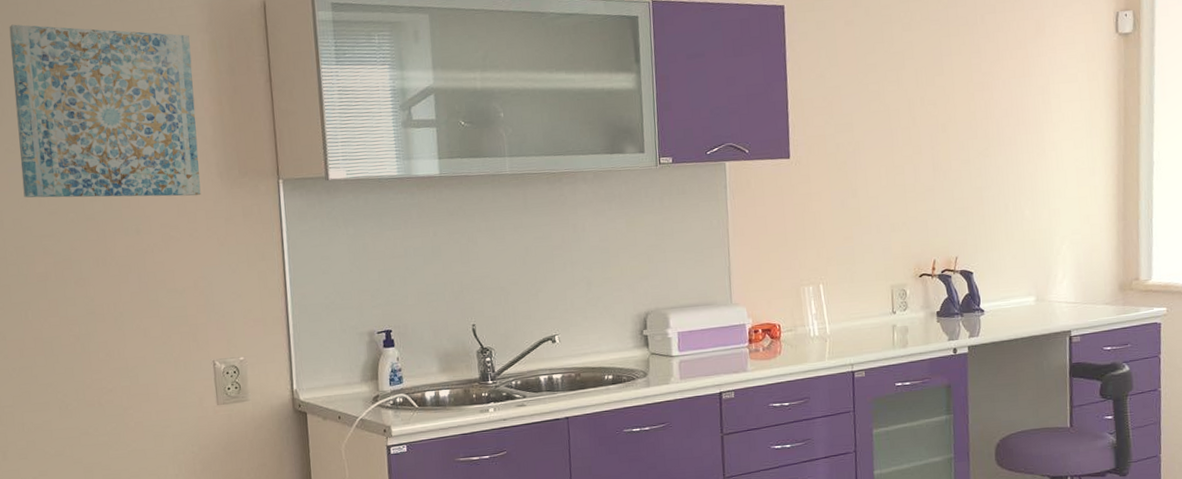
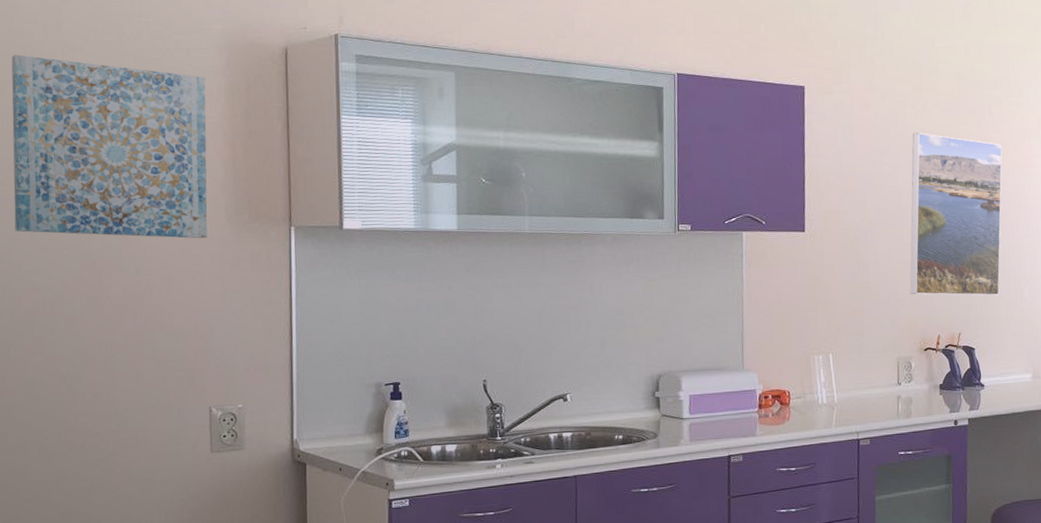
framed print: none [900,47,998,219] -> present [910,132,1003,296]

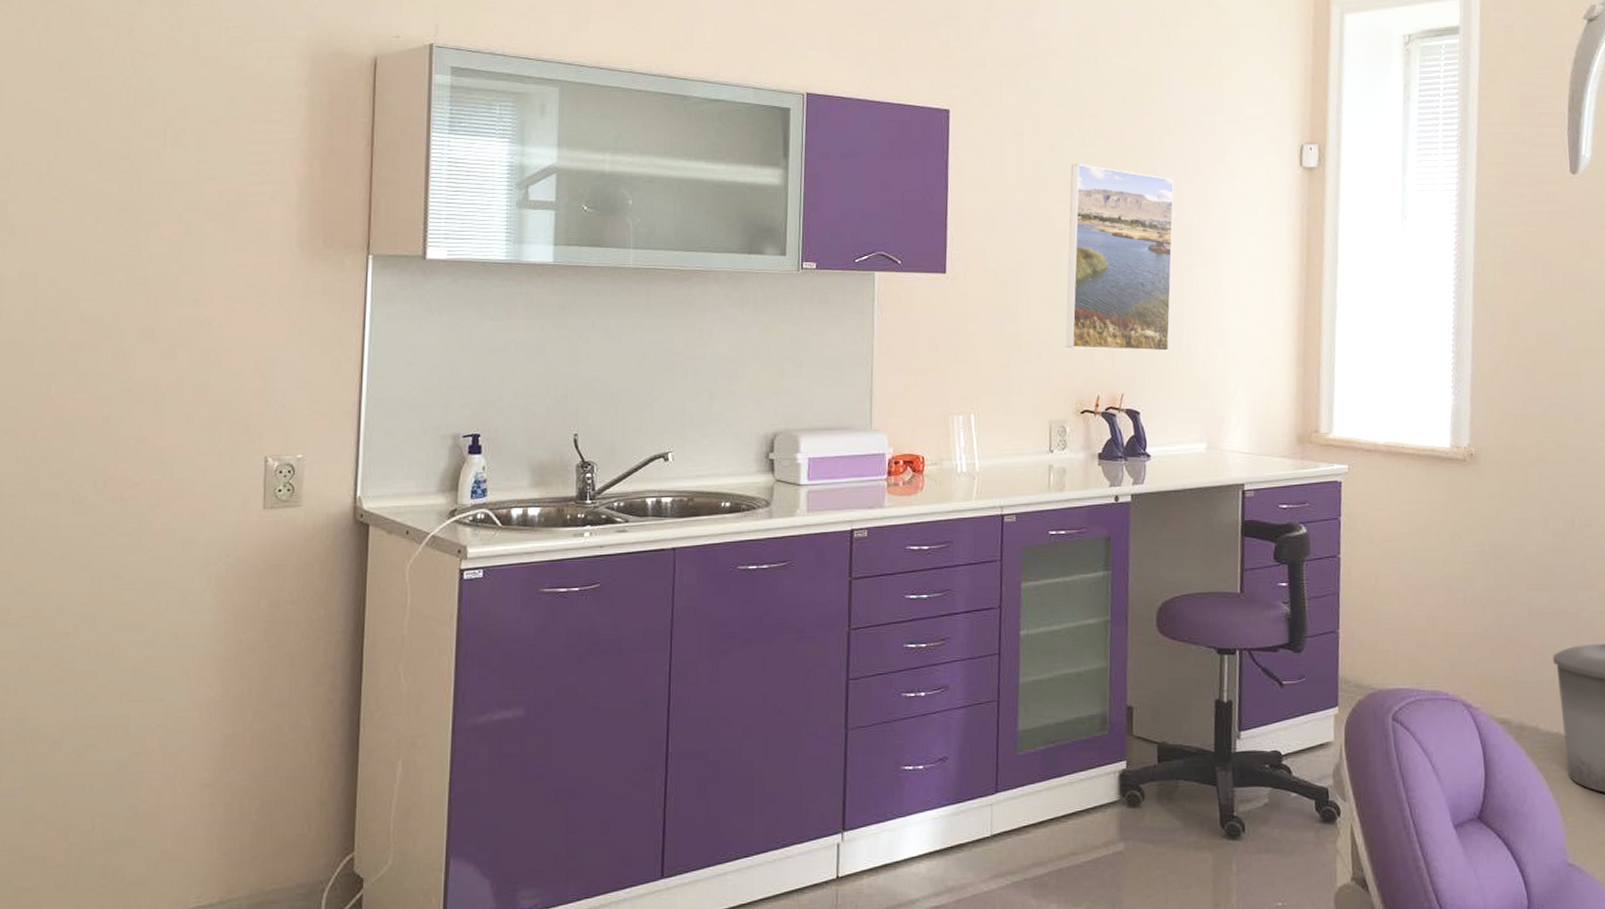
wall art: present [11,54,208,239] -> none [66,60,285,267]

